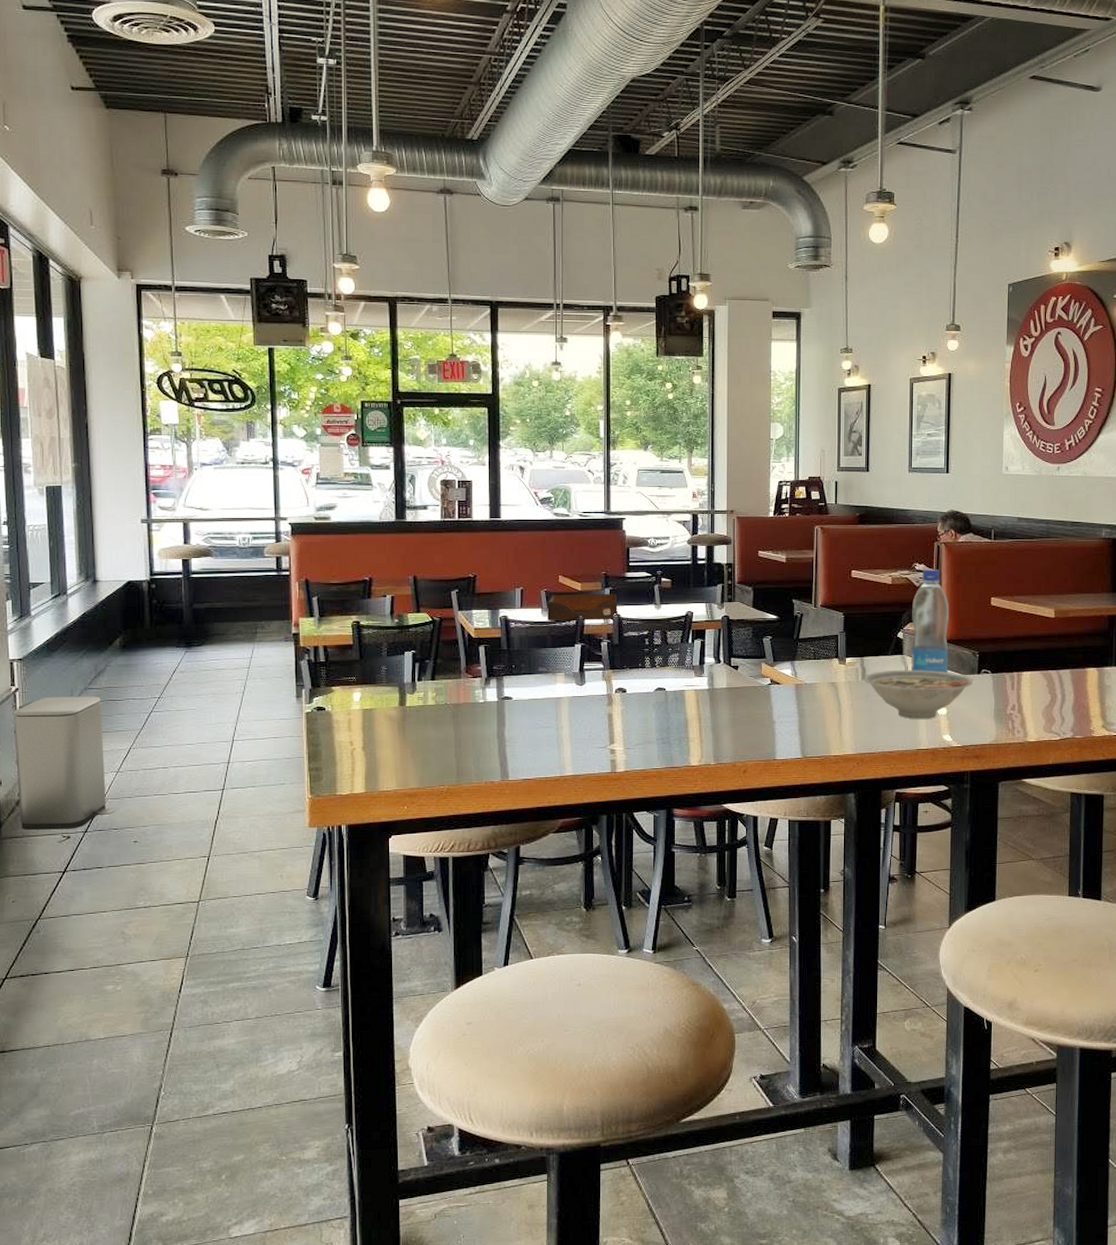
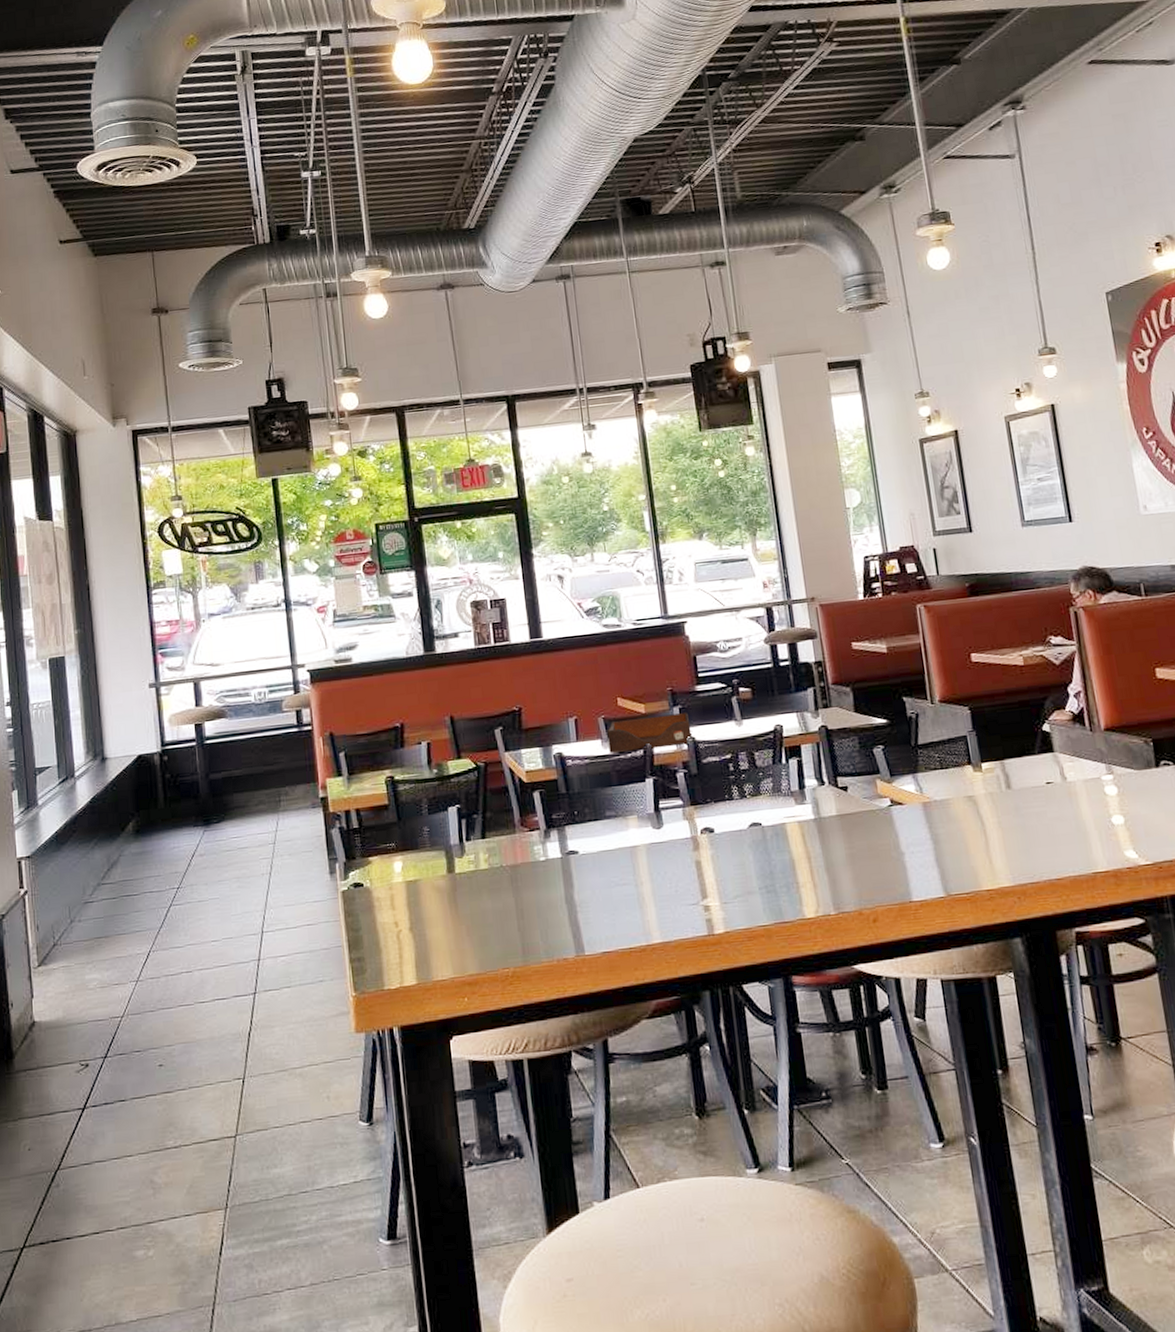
pedal bin: present [14,696,116,830] -> none [23,892,138,1060]
soup bowl: present [864,670,973,719] -> none [1008,768,1152,834]
bottle: present [911,568,949,673] -> none [1054,640,1117,772]

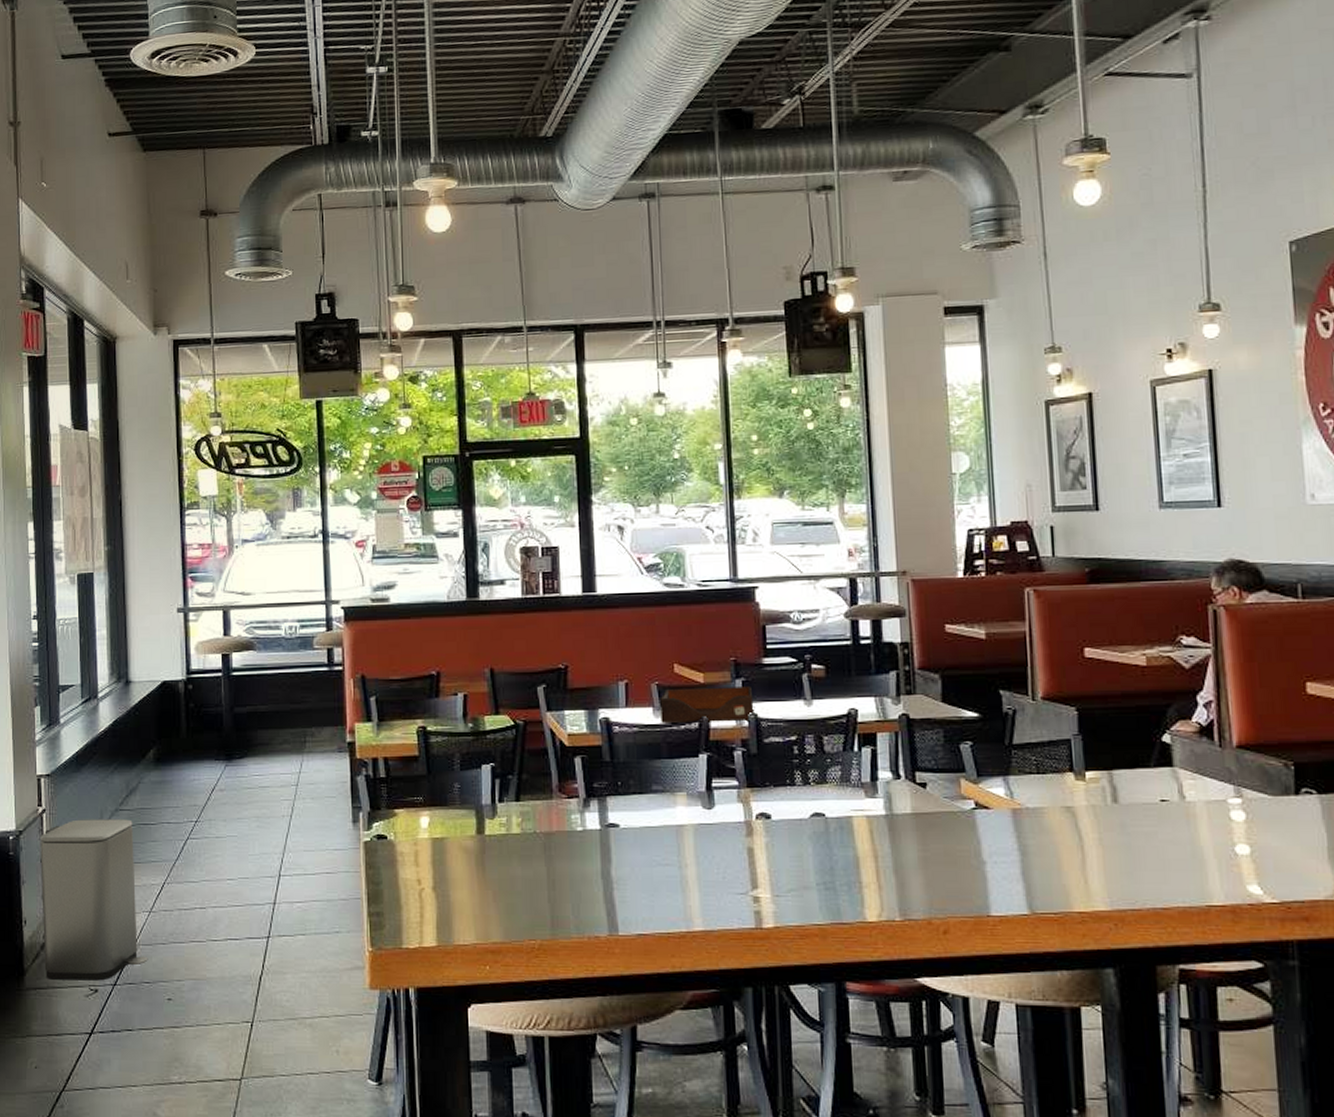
pedal bin: none [23,892,138,1060] -> present [40,819,148,981]

